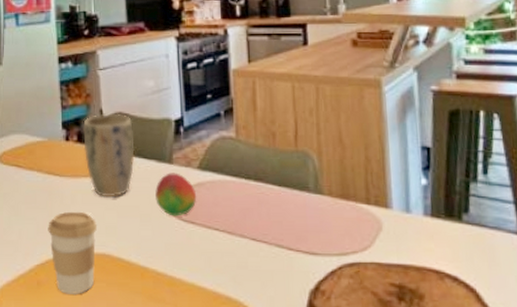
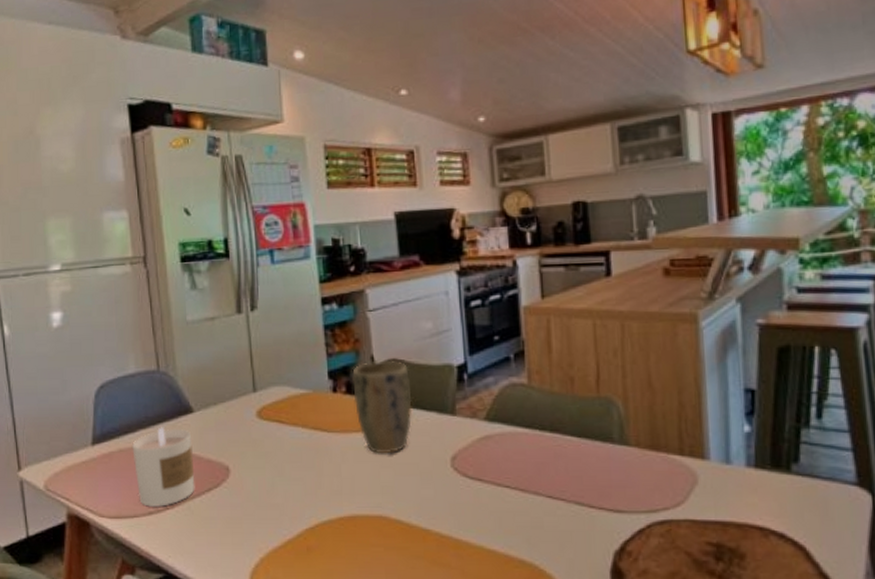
coffee cup: present [48,211,97,294] -> none [316,470,371,560]
fruit: present [155,173,197,217] -> none [437,425,484,473]

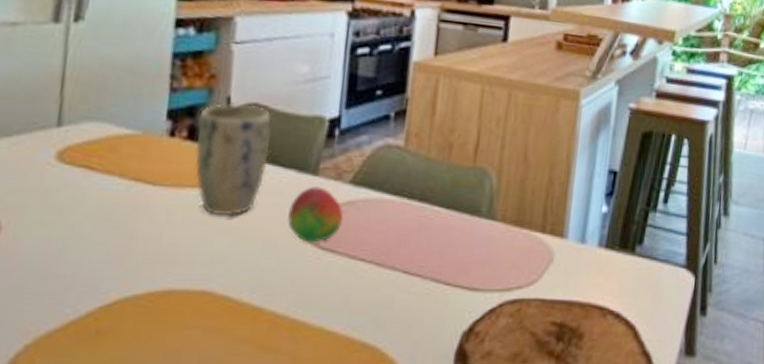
fruit: none [437,425,484,473] -> present [287,186,344,243]

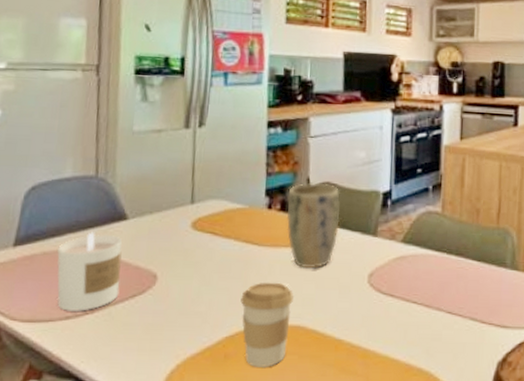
coffee cup: none [123,233,199,346] -> present [240,282,293,367]
fruit: present [287,186,344,243] -> none [356,245,398,289]

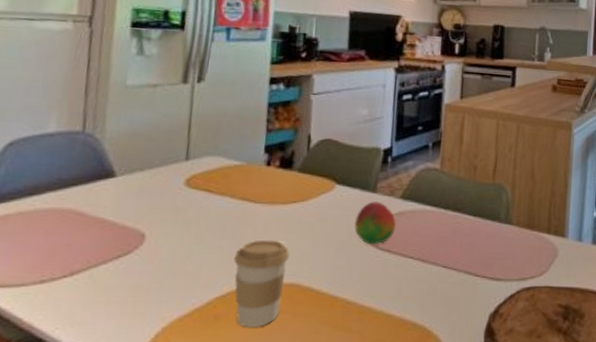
candle: present [57,232,122,311] -> none [31,190,108,274]
plant pot: present [286,182,340,269] -> none [285,139,341,226]
fruit: none [356,245,398,289] -> present [354,201,396,245]

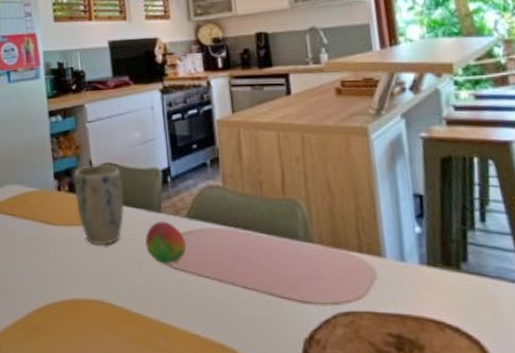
coffee cup: present [234,240,290,327] -> none [43,259,90,340]
plant pot: none [285,139,341,226] -> present [74,164,124,246]

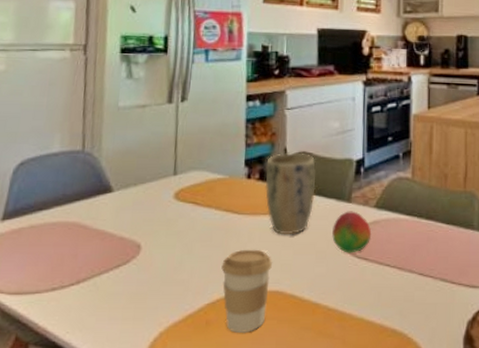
coffee cup: none [43,259,90,340] -> present [221,249,272,333]

